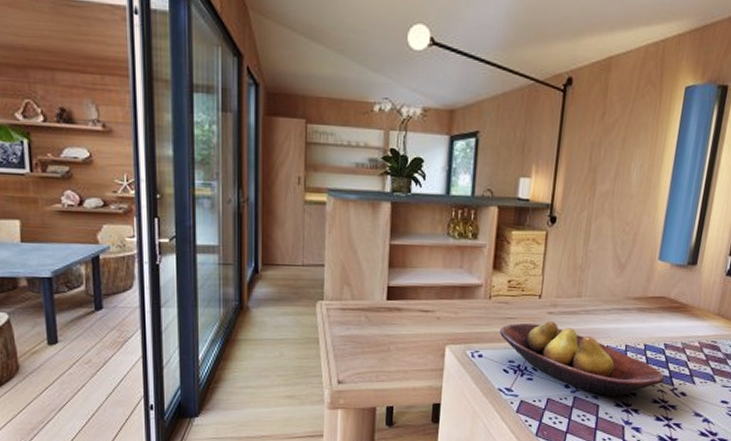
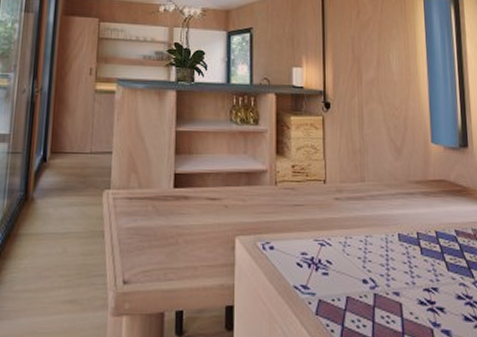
fruit bowl: present [500,320,664,398] -> none [289,207,463,294]

